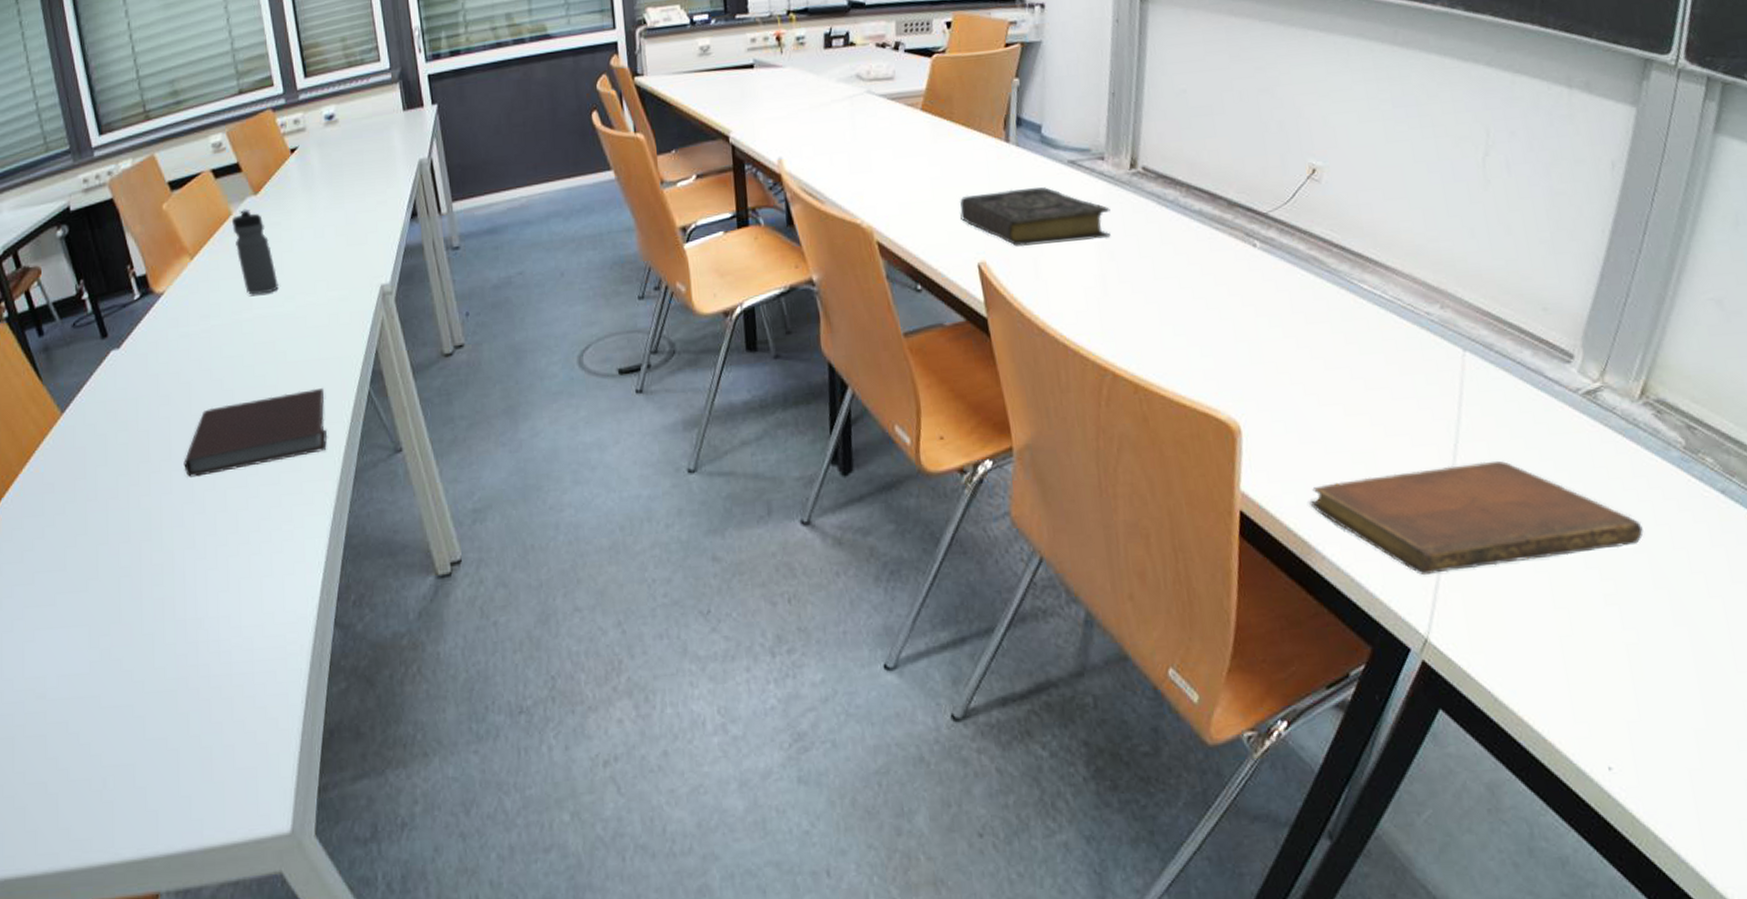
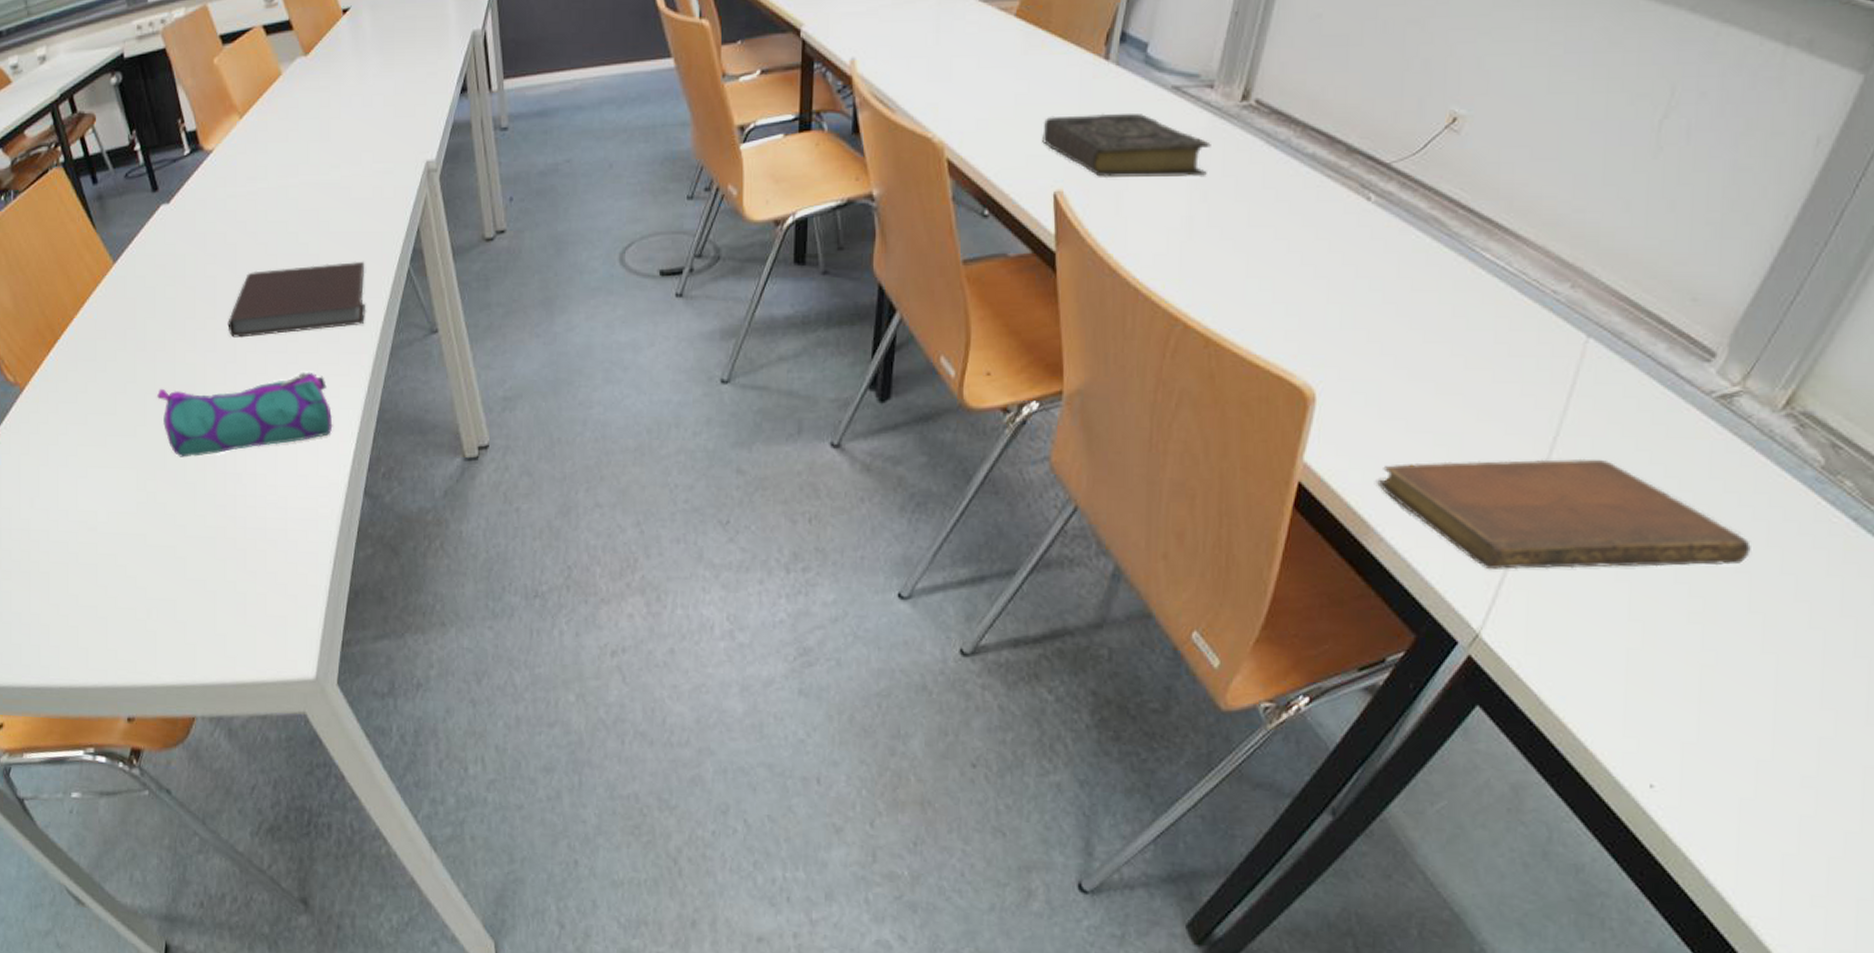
pencil case: none [110,504,299,608] -> present [157,372,333,458]
water bottle: present [232,208,280,295] -> none [282,69,326,160]

